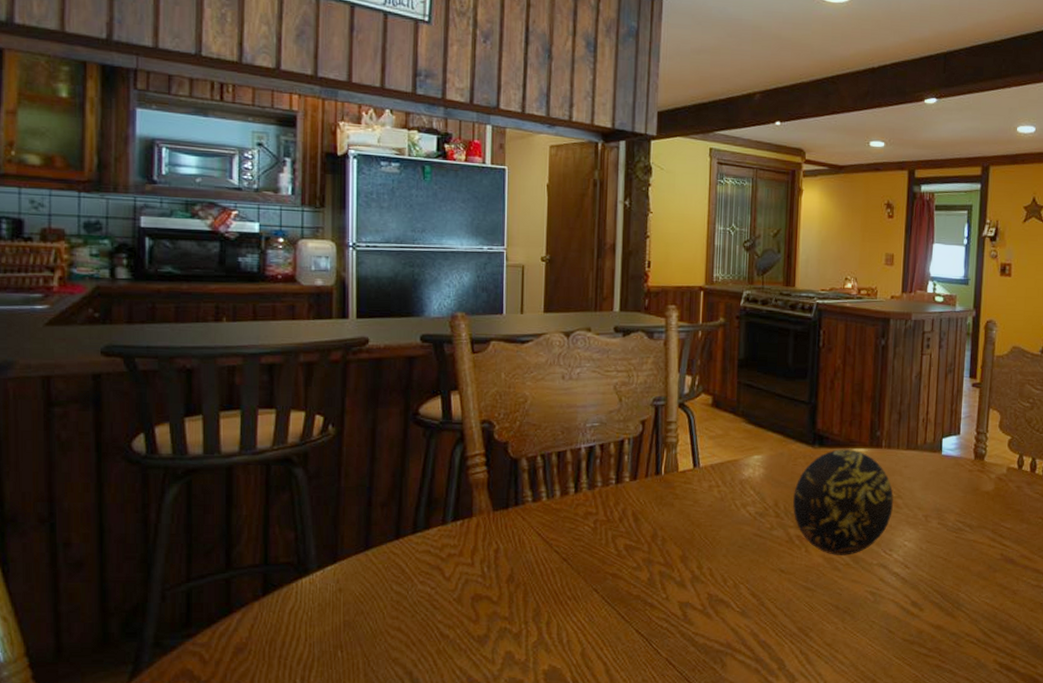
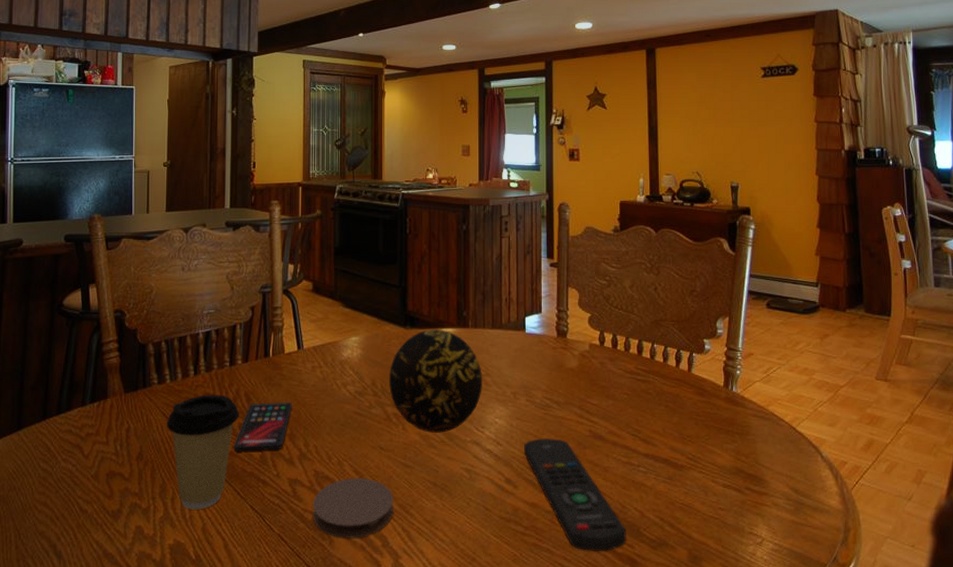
coffee cup: none [541,514,626,634] -> present [166,394,239,510]
smartphone: none [618,522,685,574] -> present [233,401,292,451]
coaster: none [703,601,793,662] -> present [312,477,393,538]
remote control: none [932,562,1031,672] -> present [524,438,626,551]

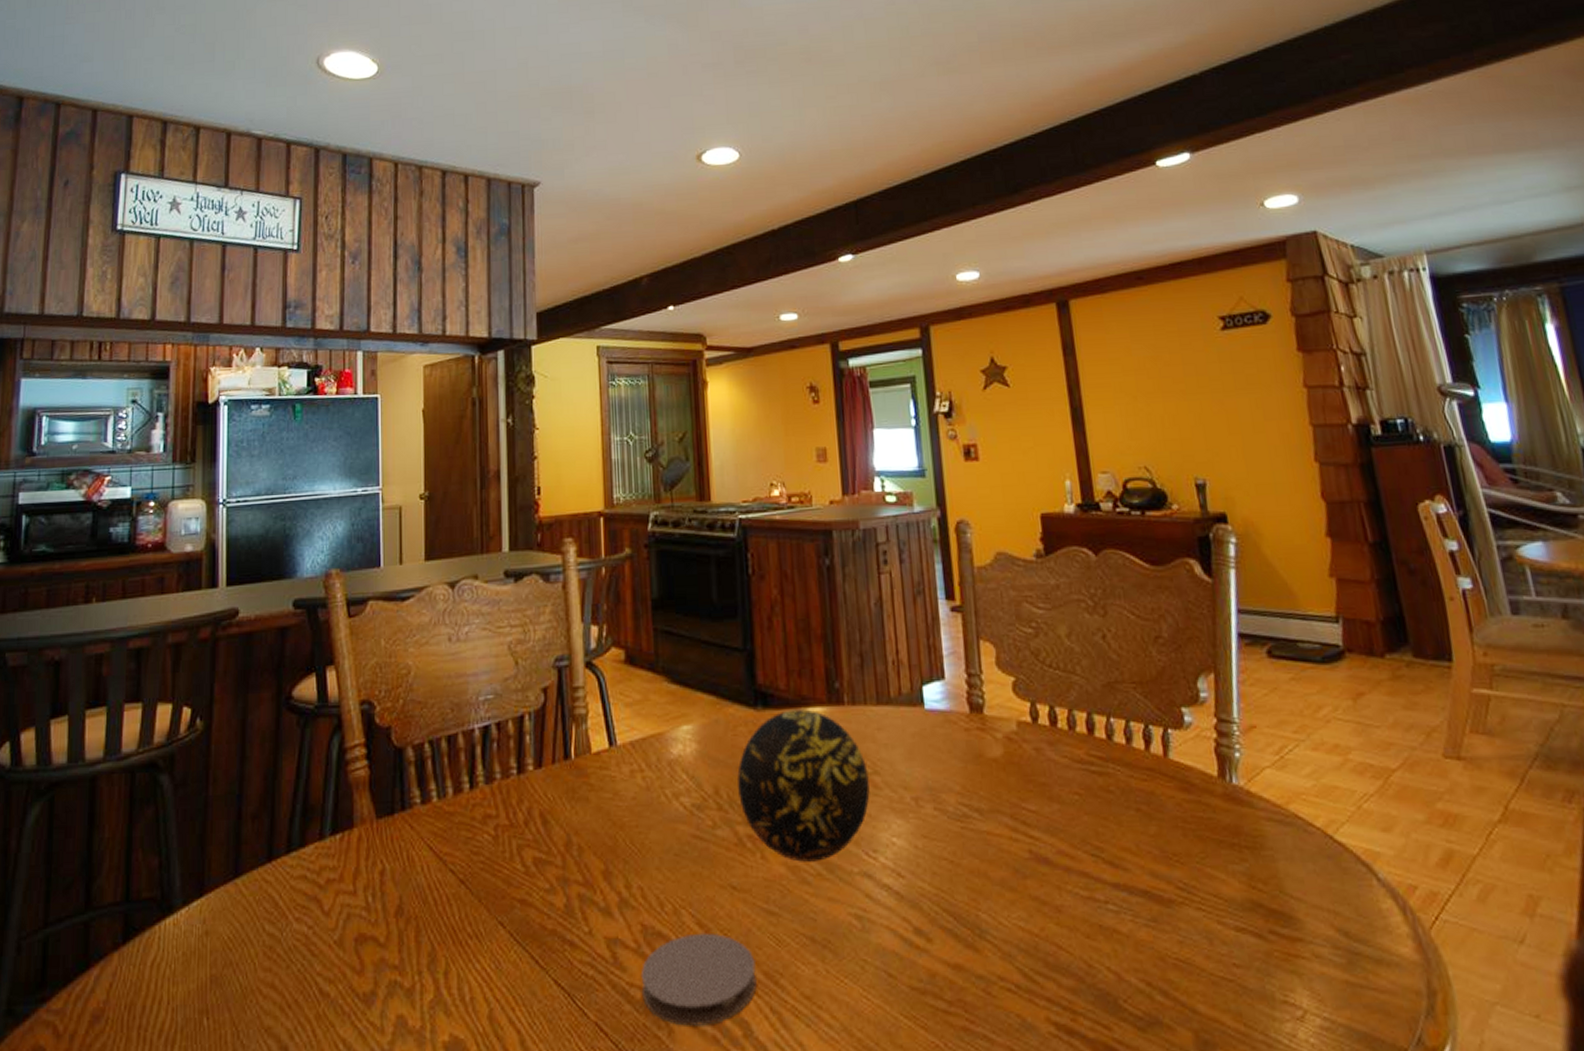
coffee cup: present [166,394,239,510] -> none [433,816,533,988]
smartphone: present [233,401,292,451] -> none [527,823,605,899]
remote control: present [524,438,626,551] -> none [936,864,1100,1037]

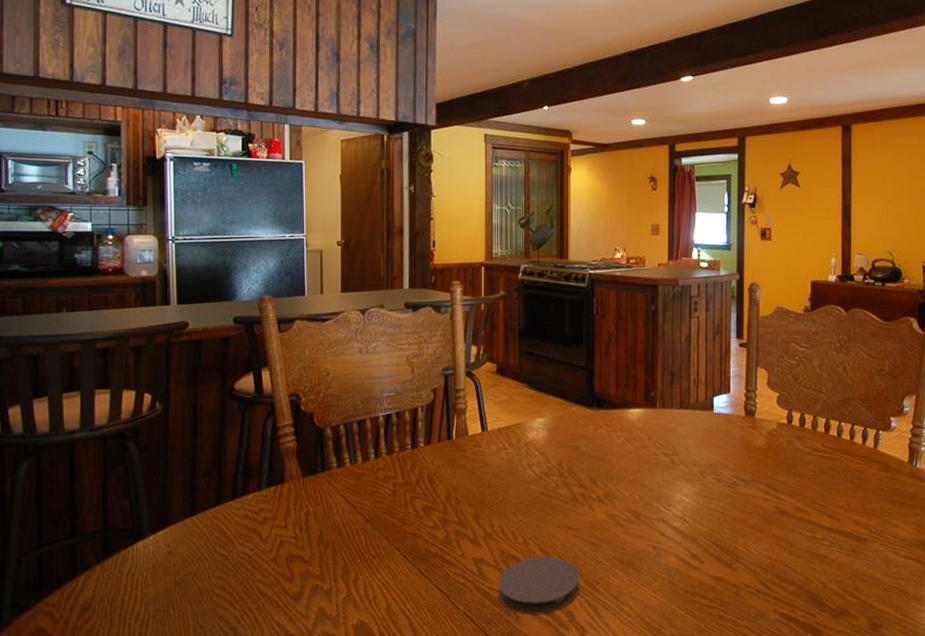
decorative orb: present [736,709,870,862] -> none [575,410,671,511]

